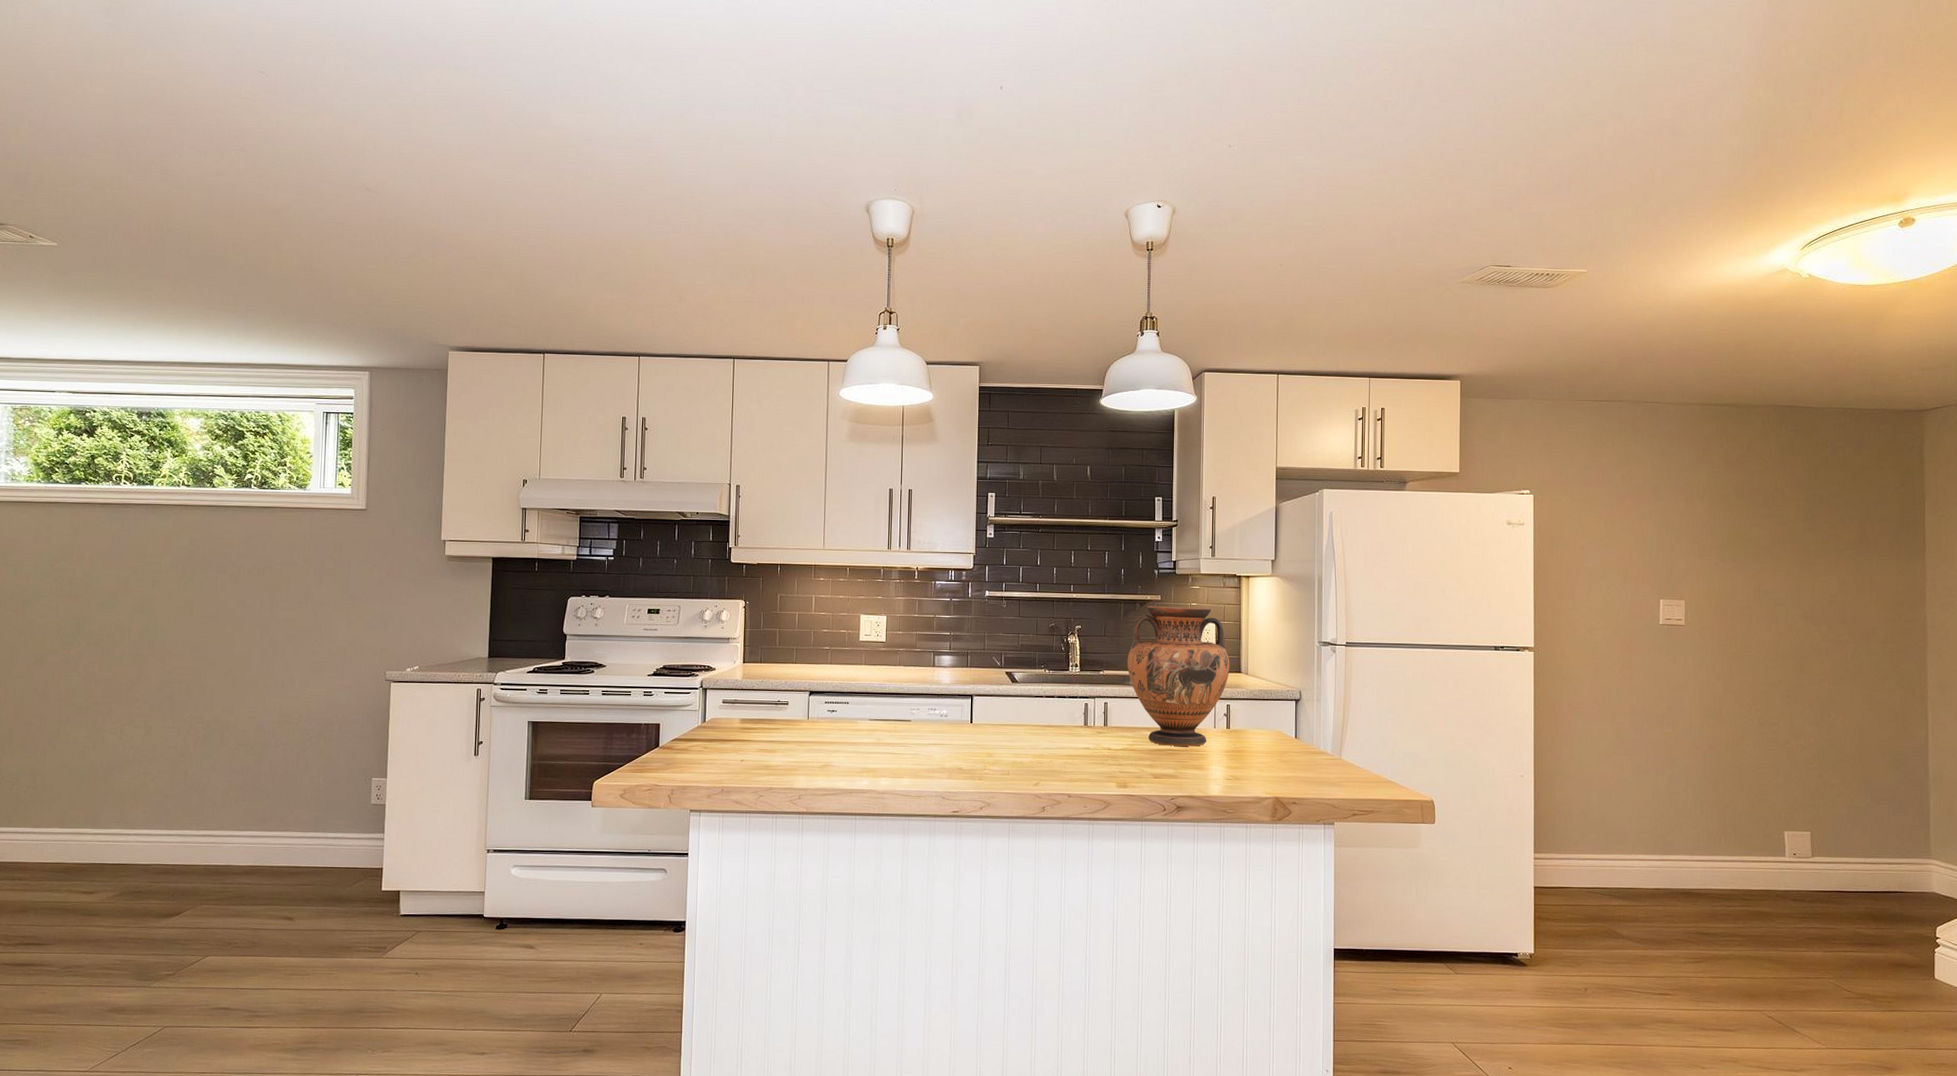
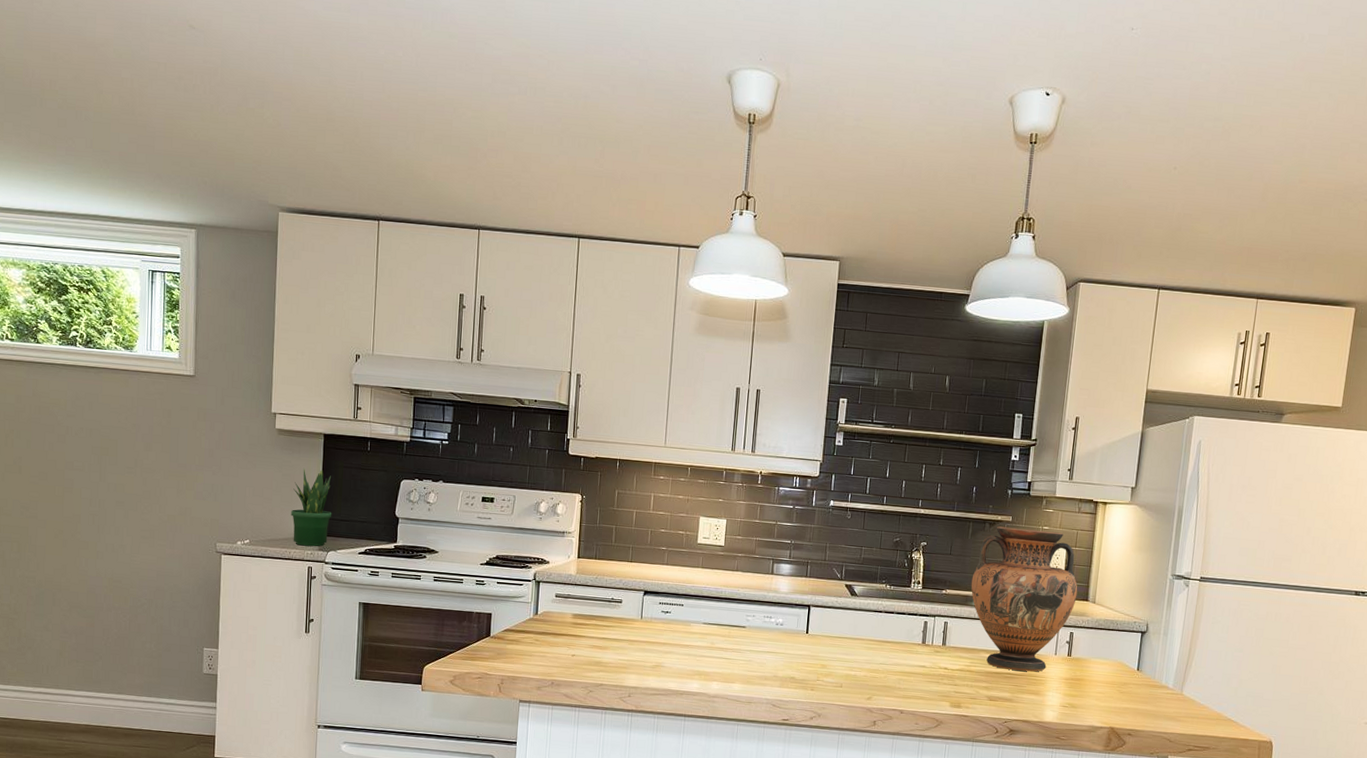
planter: none [460,592,501,669] -> present [291,468,332,547]

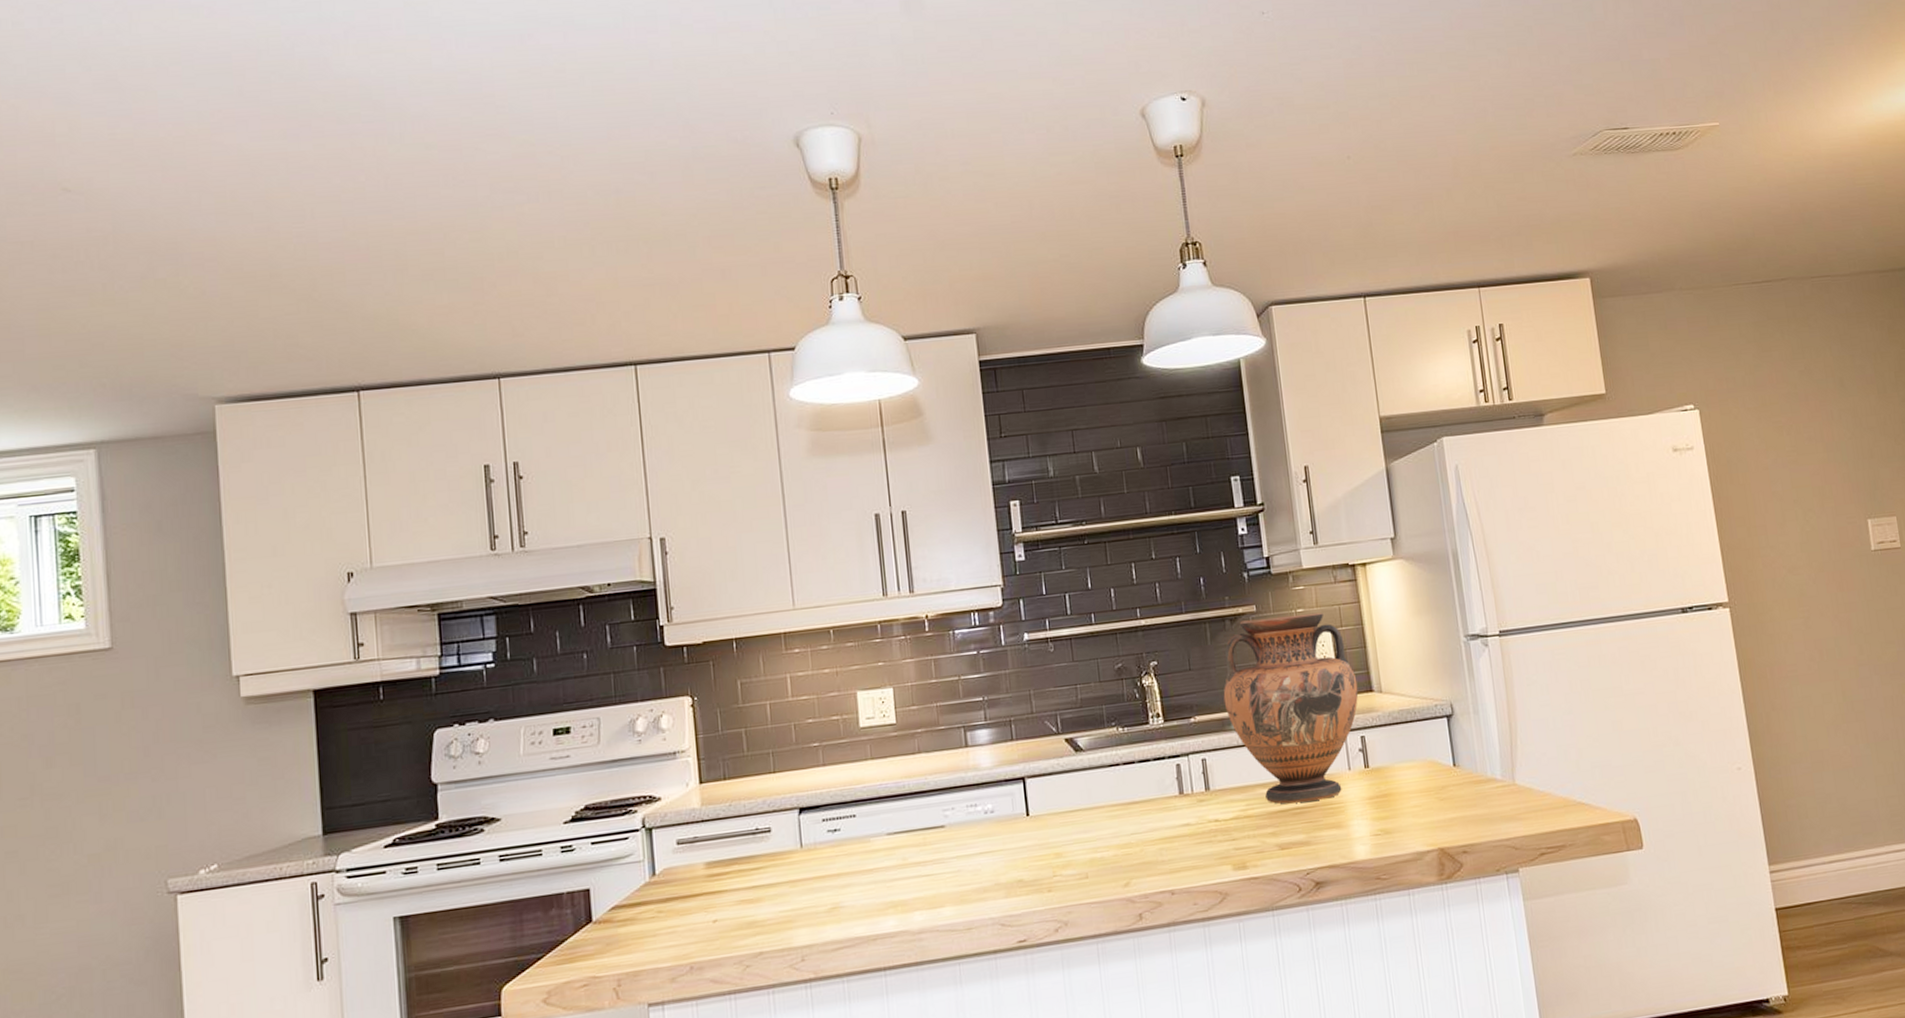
planter: present [291,468,332,547] -> none [276,741,339,856]

